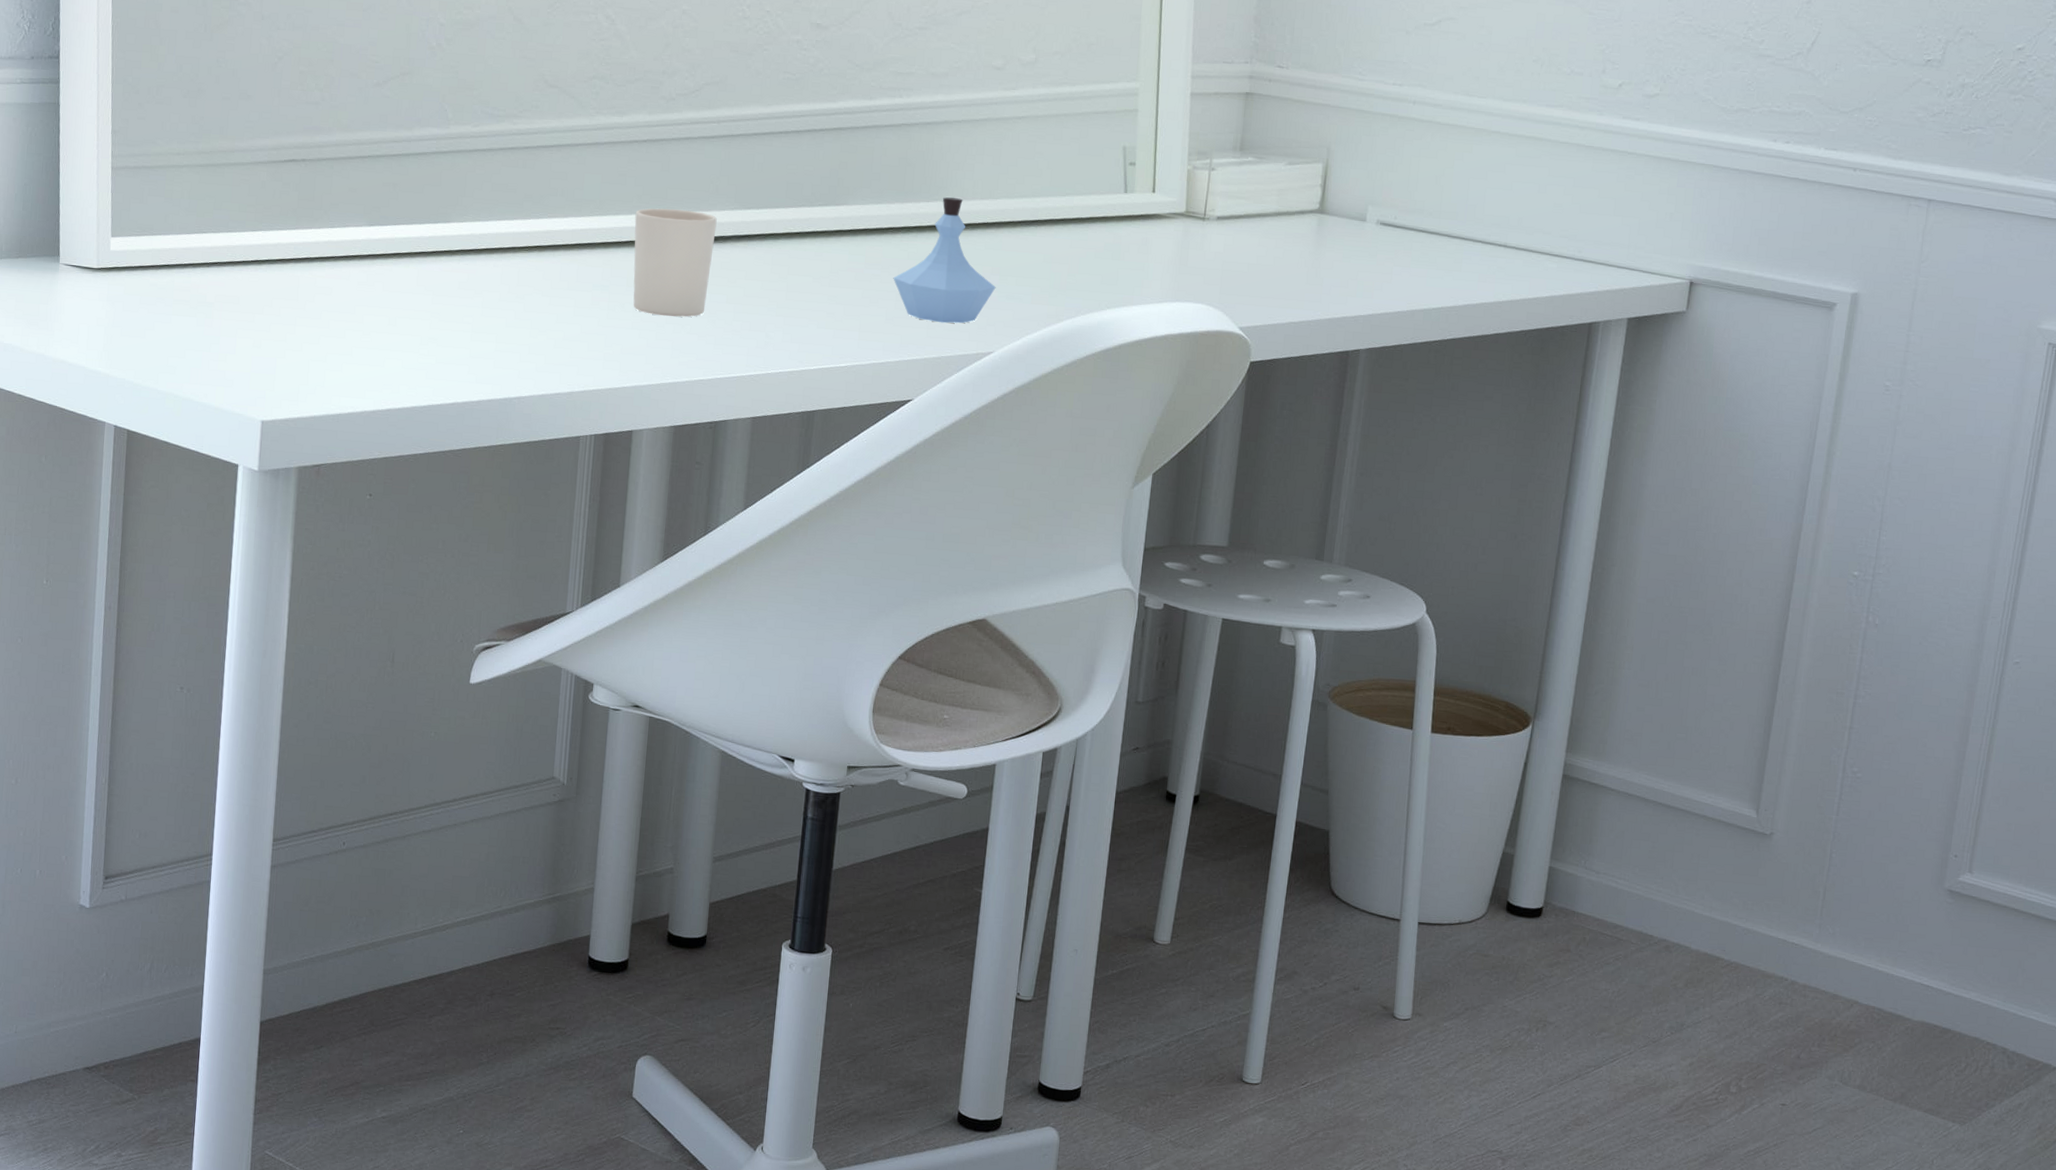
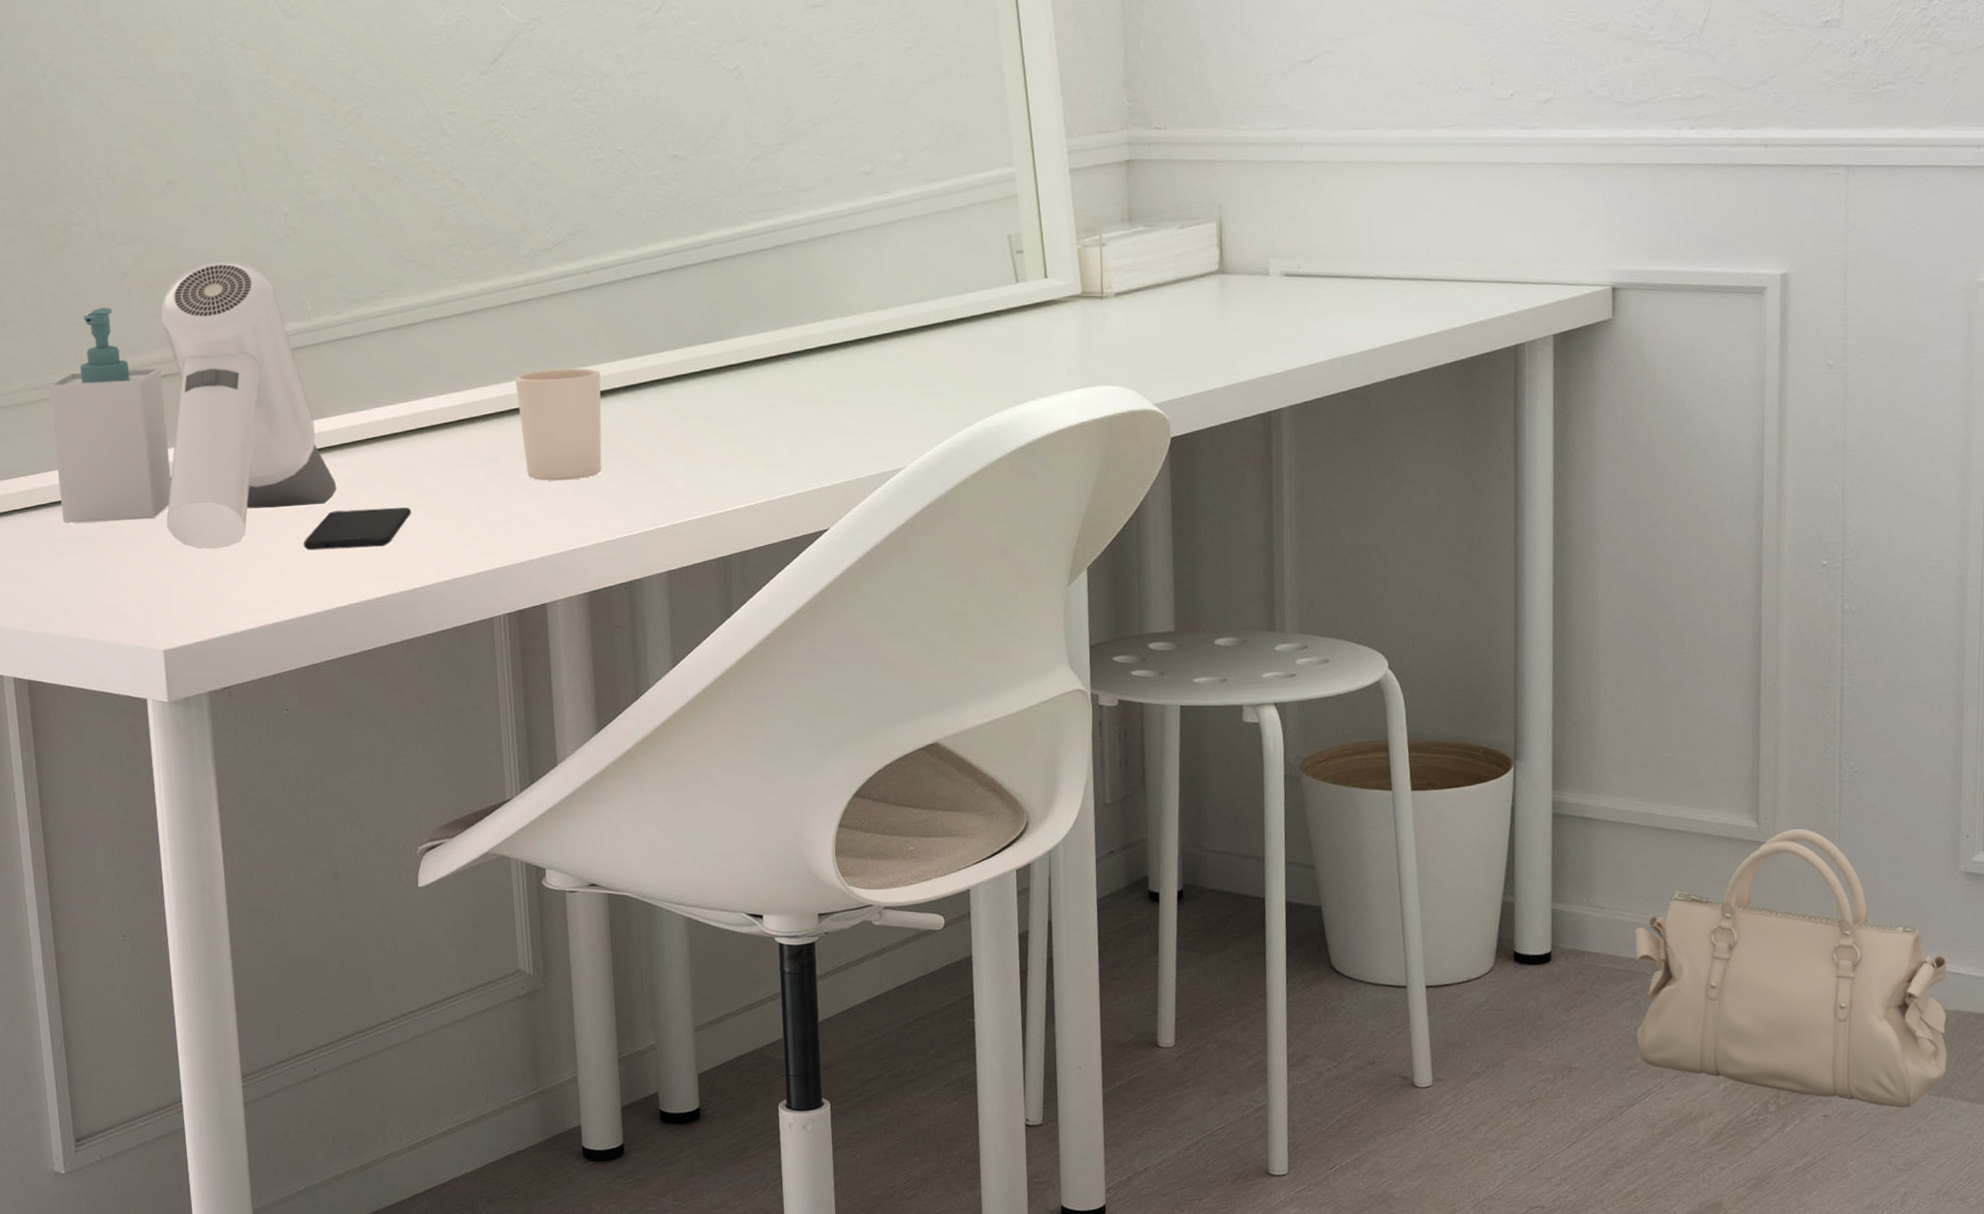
soap bottle: none [185,86,300,295] -> present [49,307,172,524]
hair dryer: none [283,58,451,332] -> present [161,260,337,549]
smartphone: none [410,312,518,353] -> present [303,507,412,551]
potion bottle: present [893,197,996,324] -> none [790,314,898,446]
shoulder bag: none [1613,824,1920,1108] -> present [1635,828,1948,1108]

